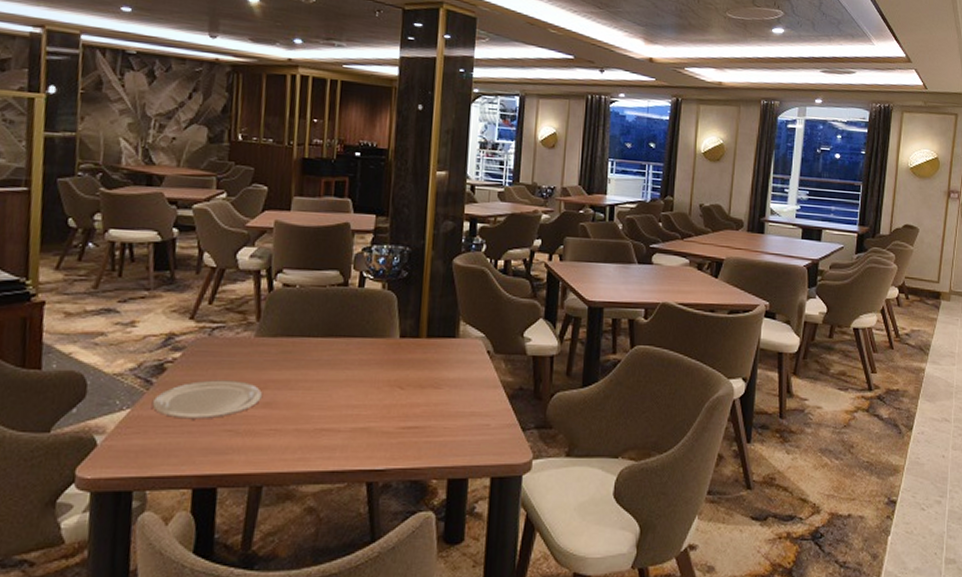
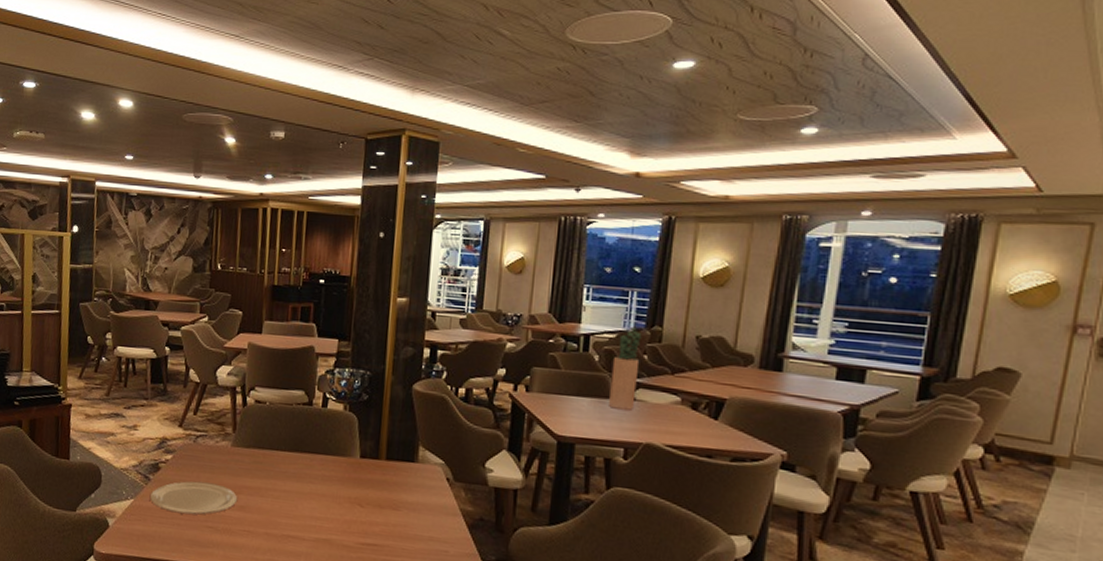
vase: none [632,194,657,275] -> present [609,323,642,412]

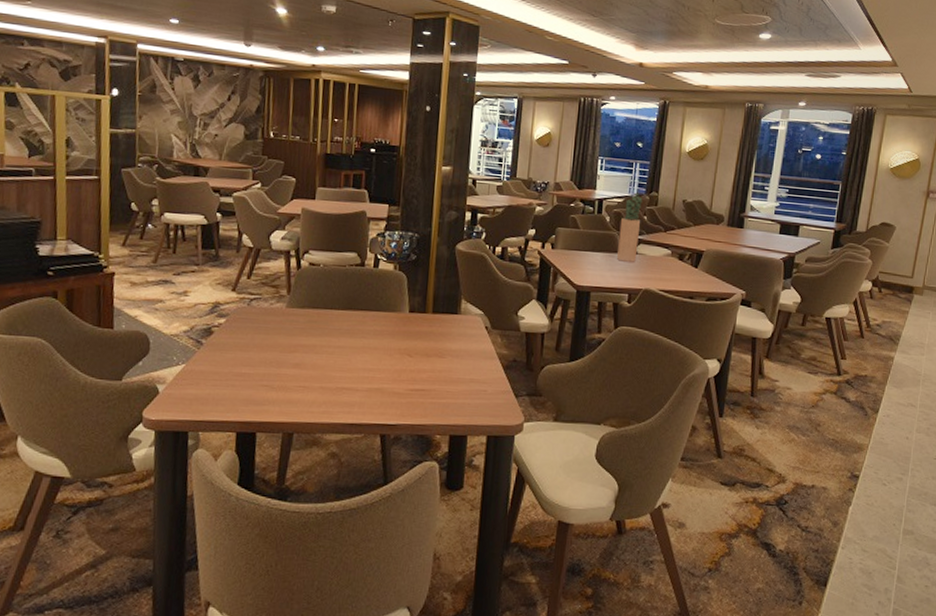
plate: present [149,481,238,515] -> none [202,342,294,376]

